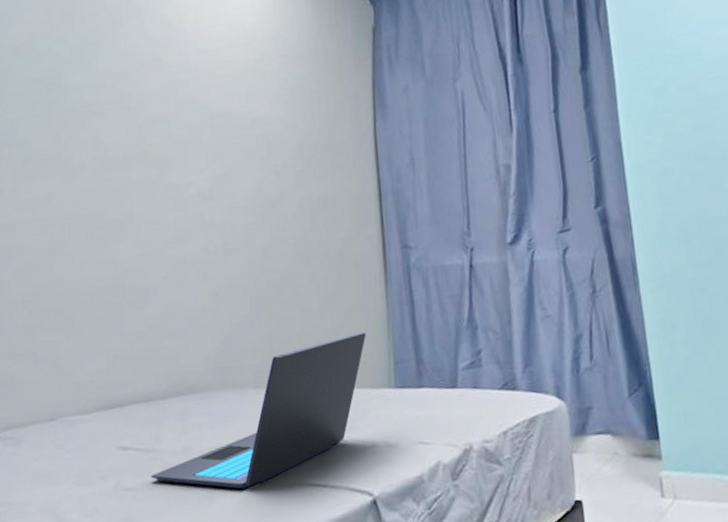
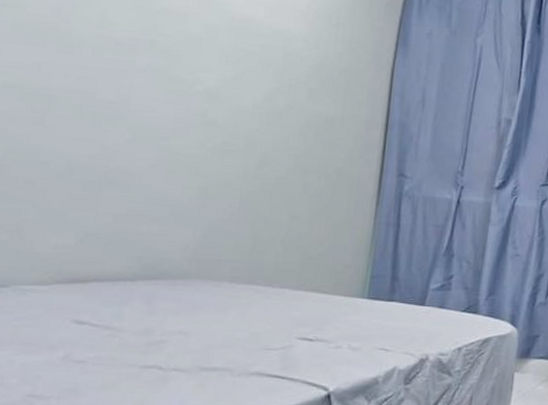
laptop: present [151,332,366,489] -> none [105,245,349,373]

